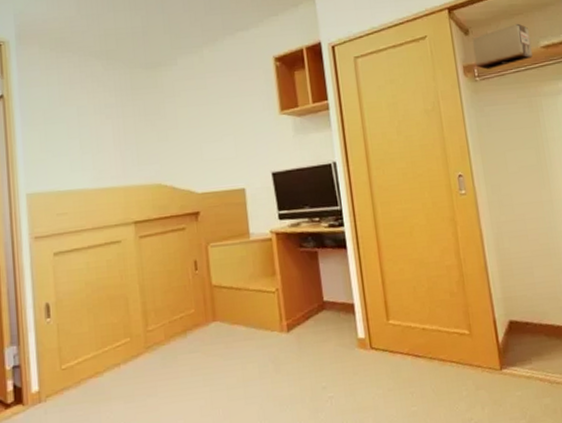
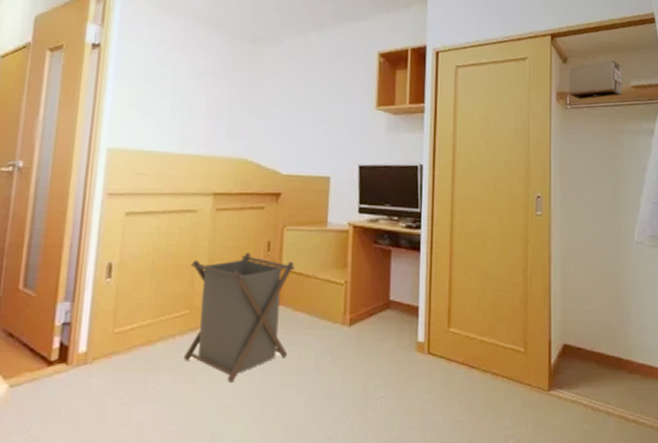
laundry basket: none [123,274,231,403] -> present [183,253,295,383]

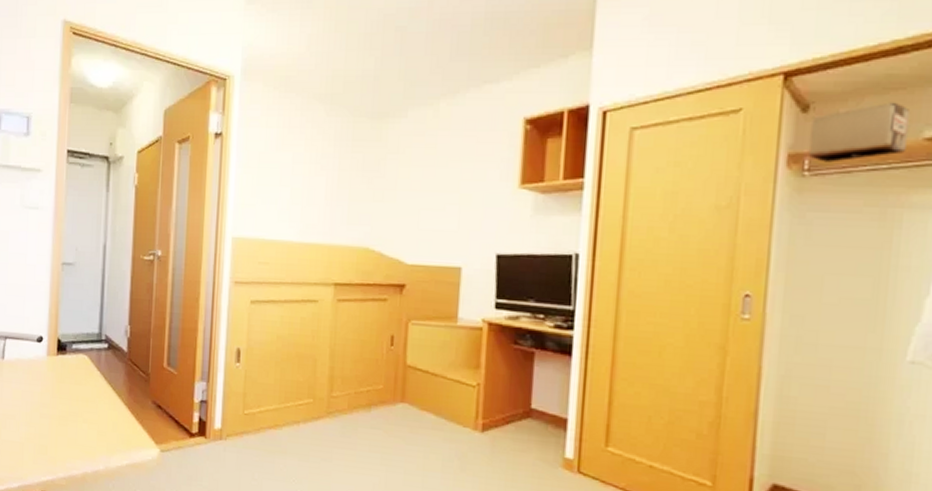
laundry basket: present [183,253,295,383] -> none [307,346,420,475]

